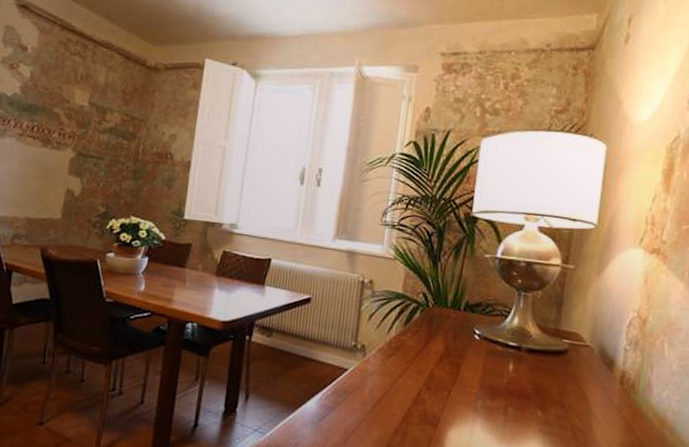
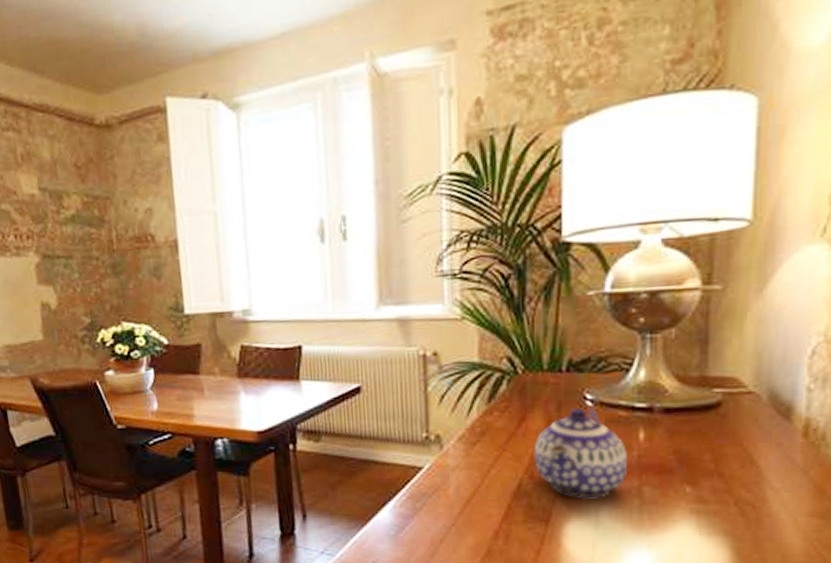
teapot: none [432,339,499,412] -> present [533,408,627,499]

